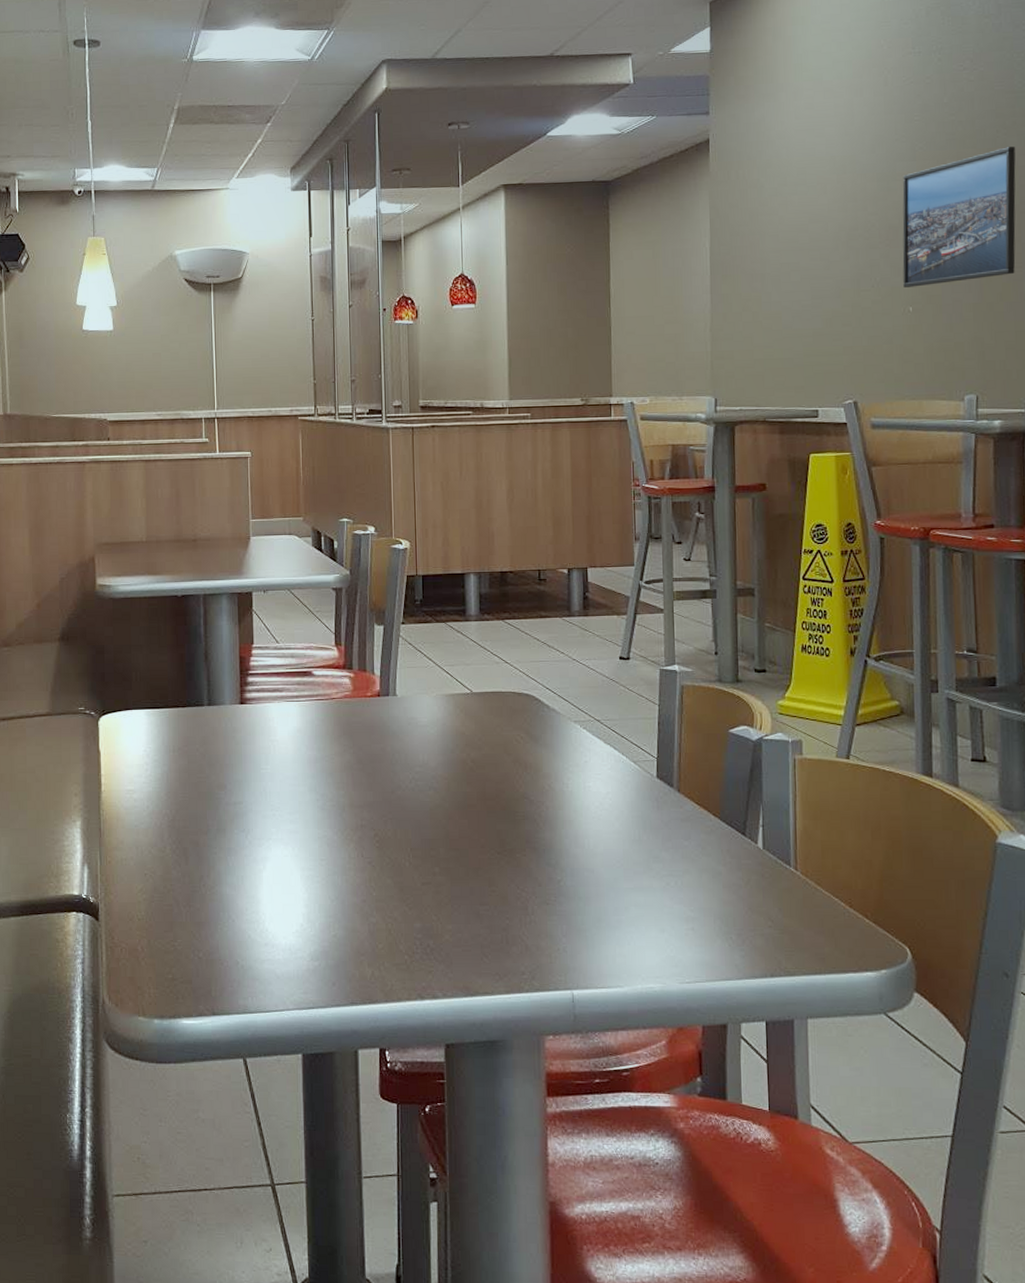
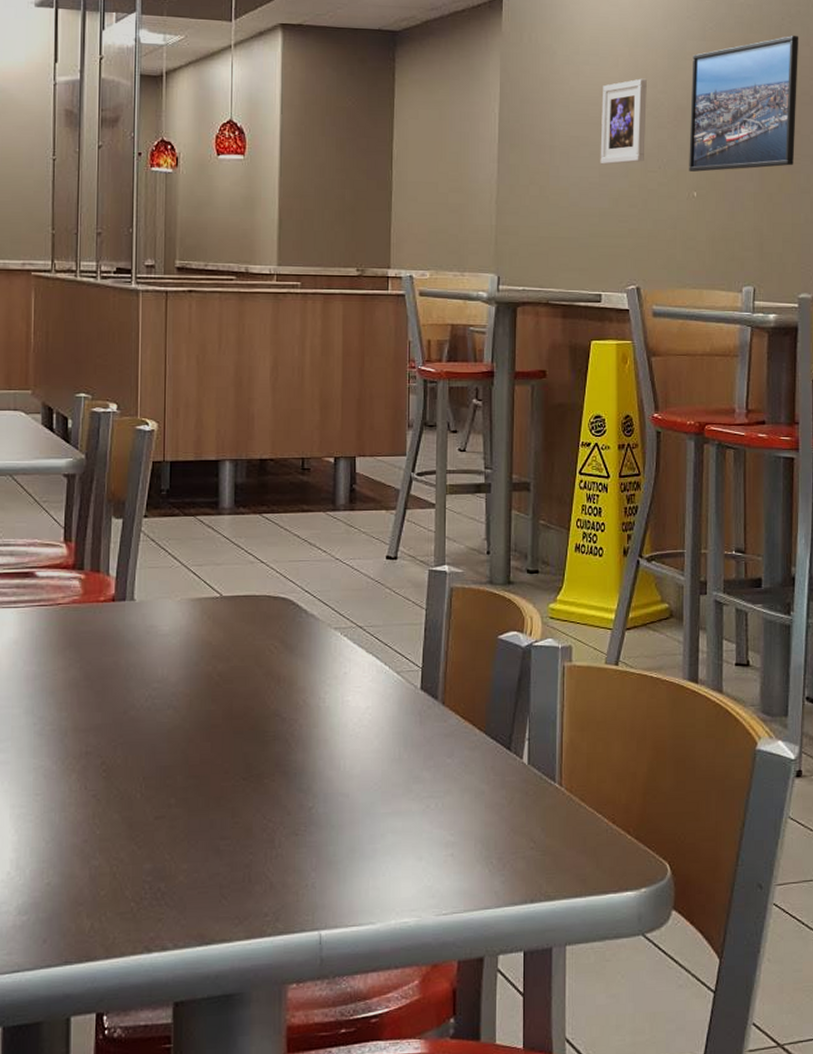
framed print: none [811,202,857,288] -> present [600,78,647,165]

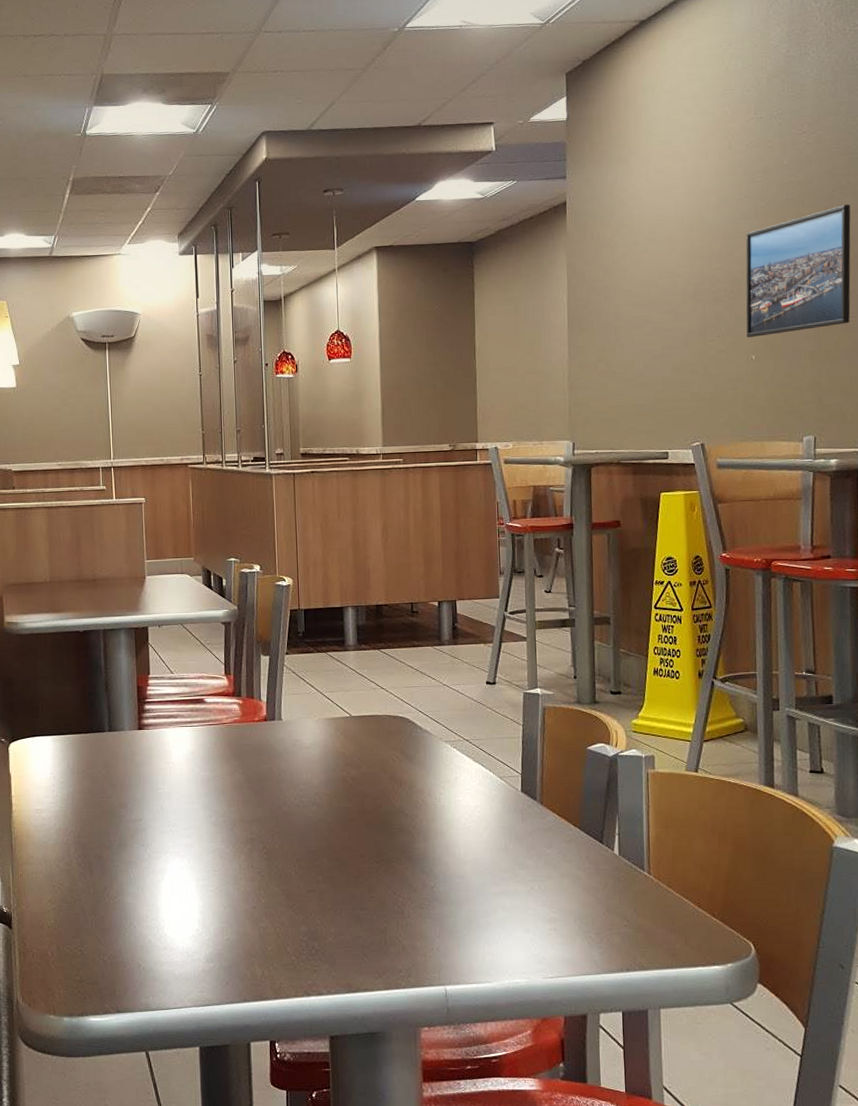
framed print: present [600,78,647,165] -> none [661,259,704,339]

